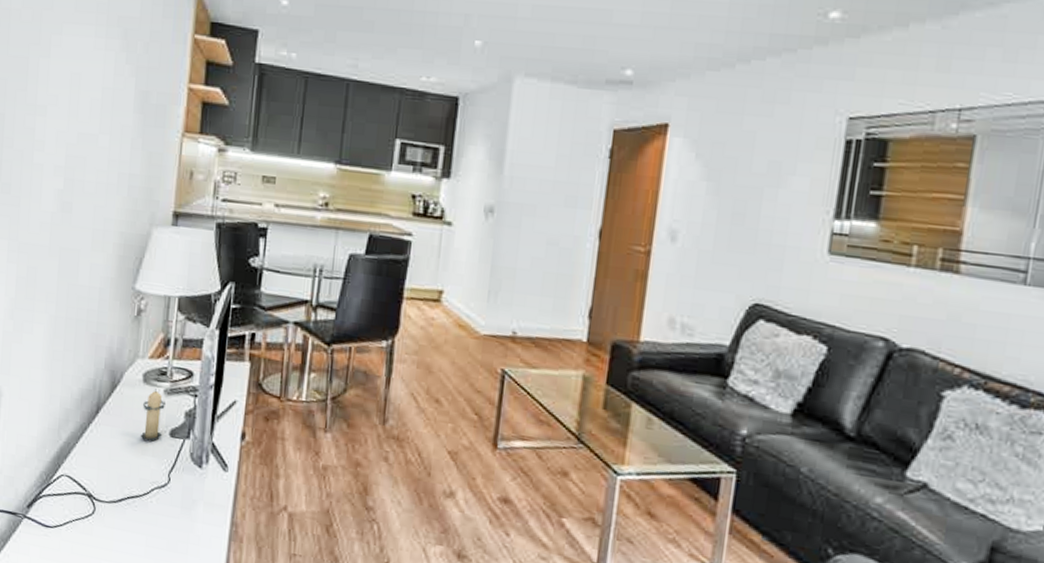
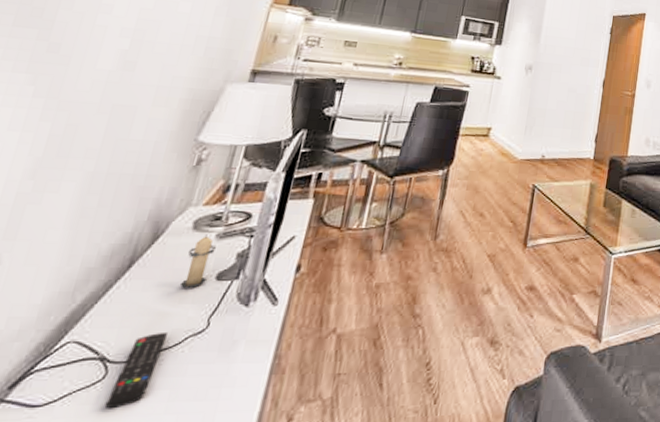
remote control: none [97,479,136,543] -> present [104,331,168,409]

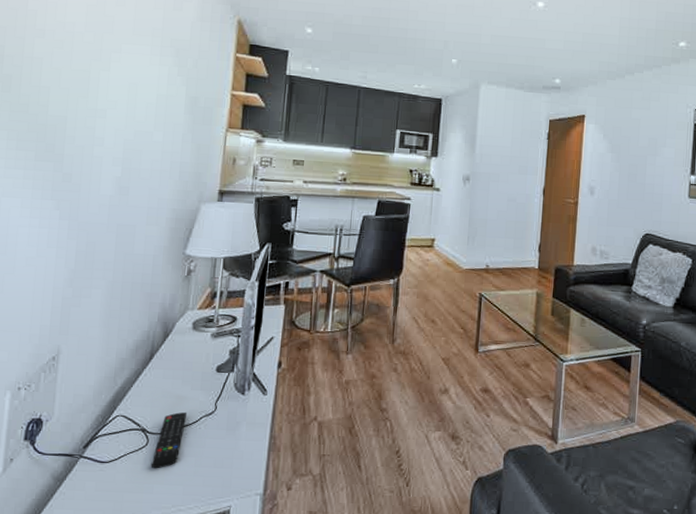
candle: present [181,234,216,288] -> none [191,334,212,378]

